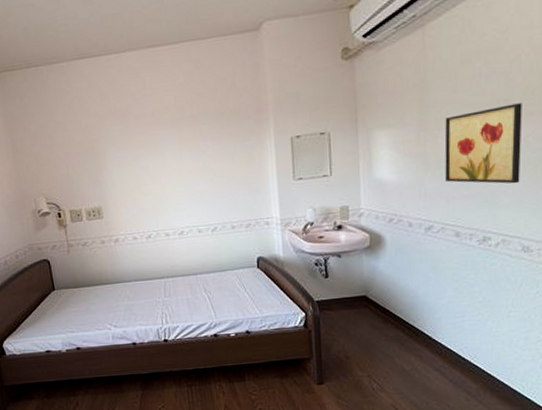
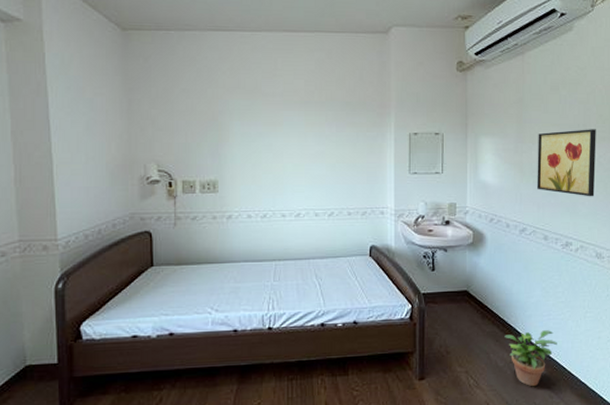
potted plant: none [411,332,474,390] -> present [504,330,557,387]

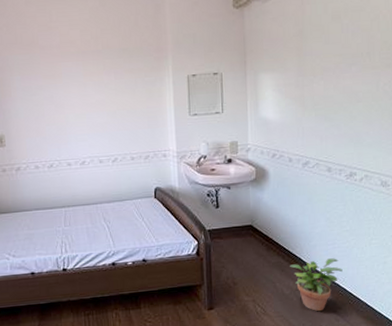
wall art: present [537,129,596,197] -> none [319,56,381,126]

